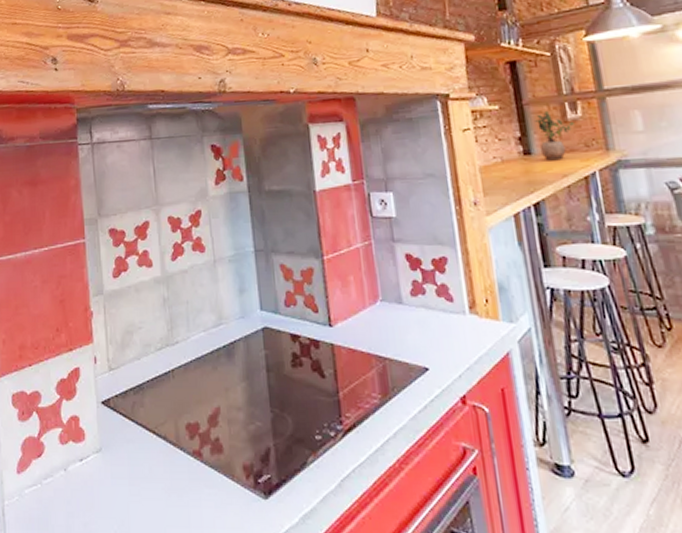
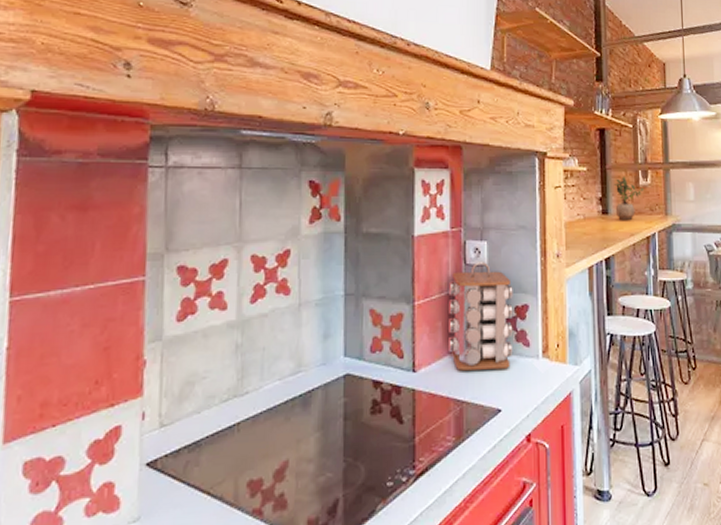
spice rack: none [357,212,434,326] -> present [447,260,513,371]

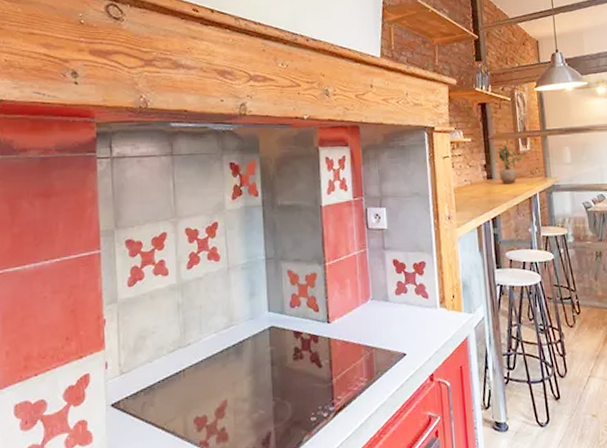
spice rack: present [447,260,513,371] -> none [355,225,413,321]

